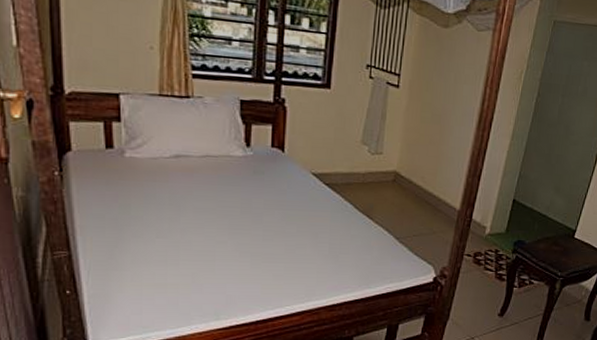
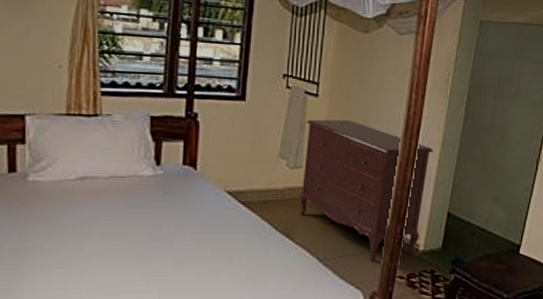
dresser: none [378,109,504,241] -> present [299,119,433,262]

